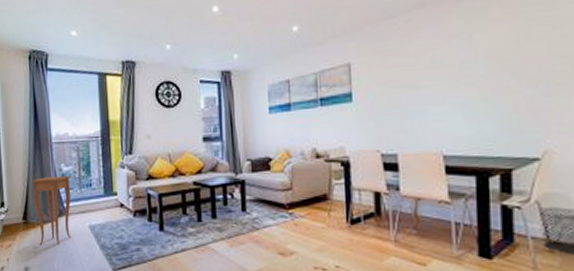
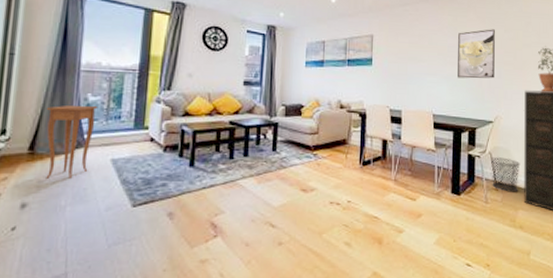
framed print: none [475,27,539,104] -> present [458,29,495,79]

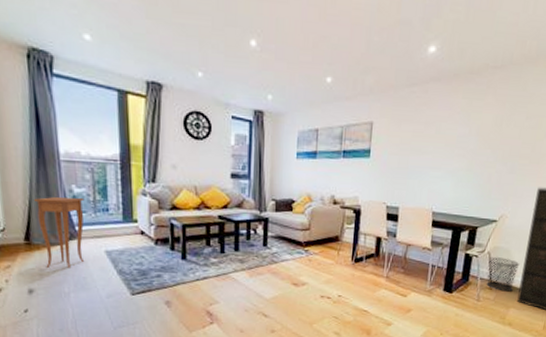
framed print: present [458,29,495,79] -> none [464,115,515,174]

